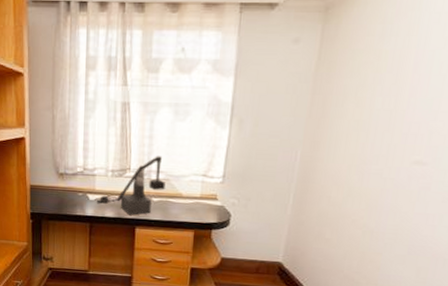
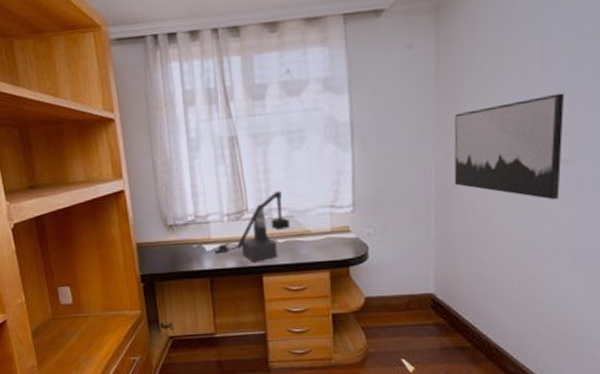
wall art: none [315,101,430,195] -> present [454,93,565,199]

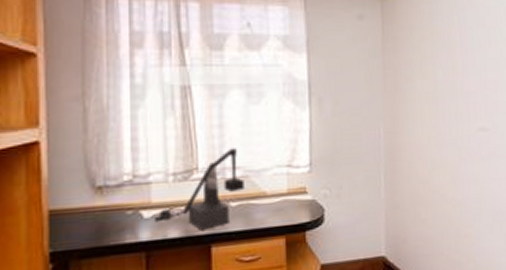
wall art: present [454,93,565,199] -> none [398,72,481,163]

